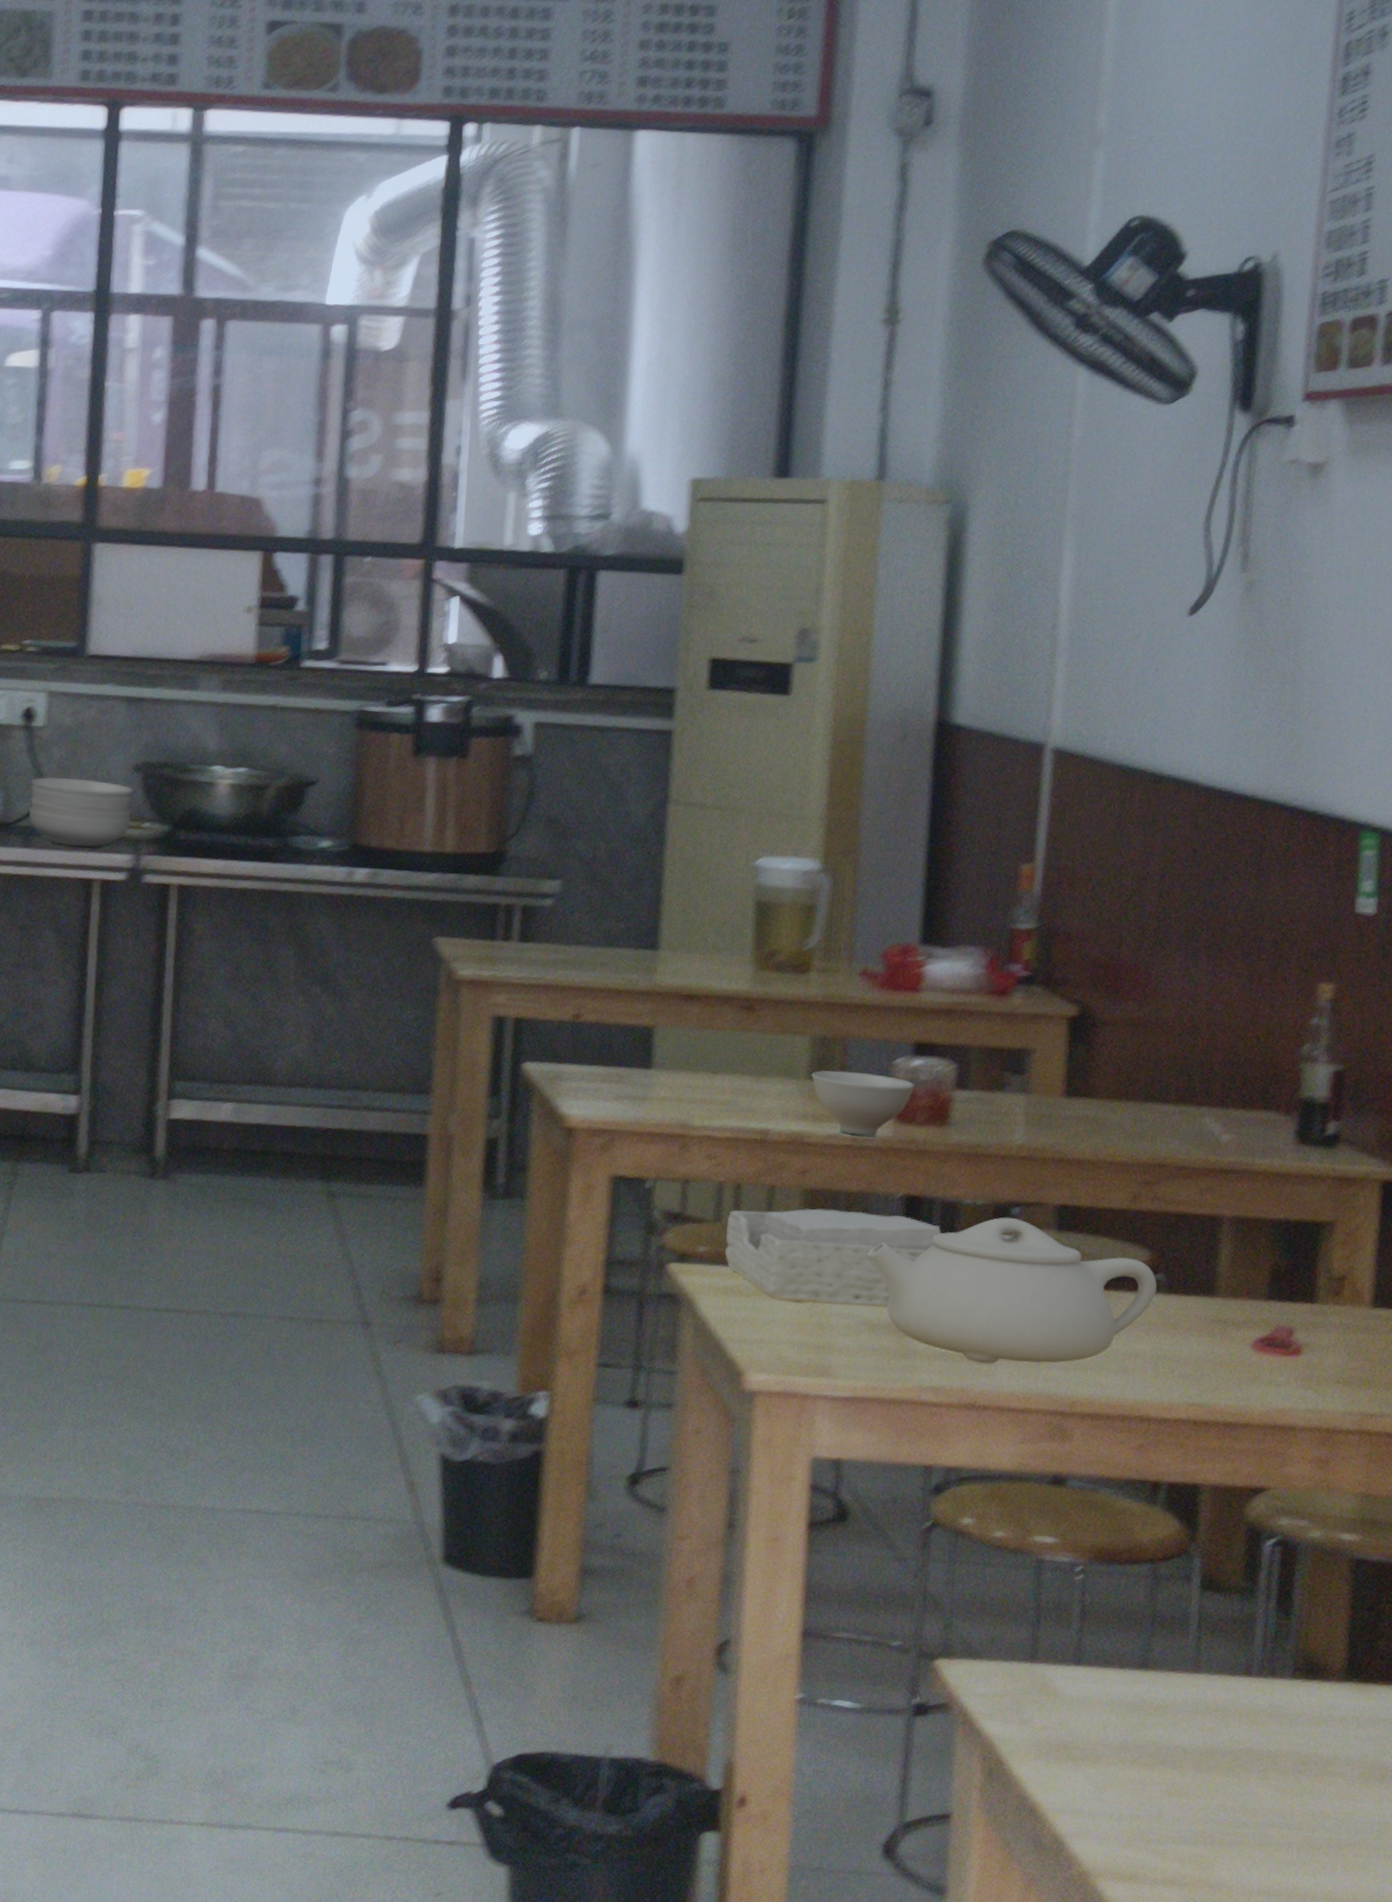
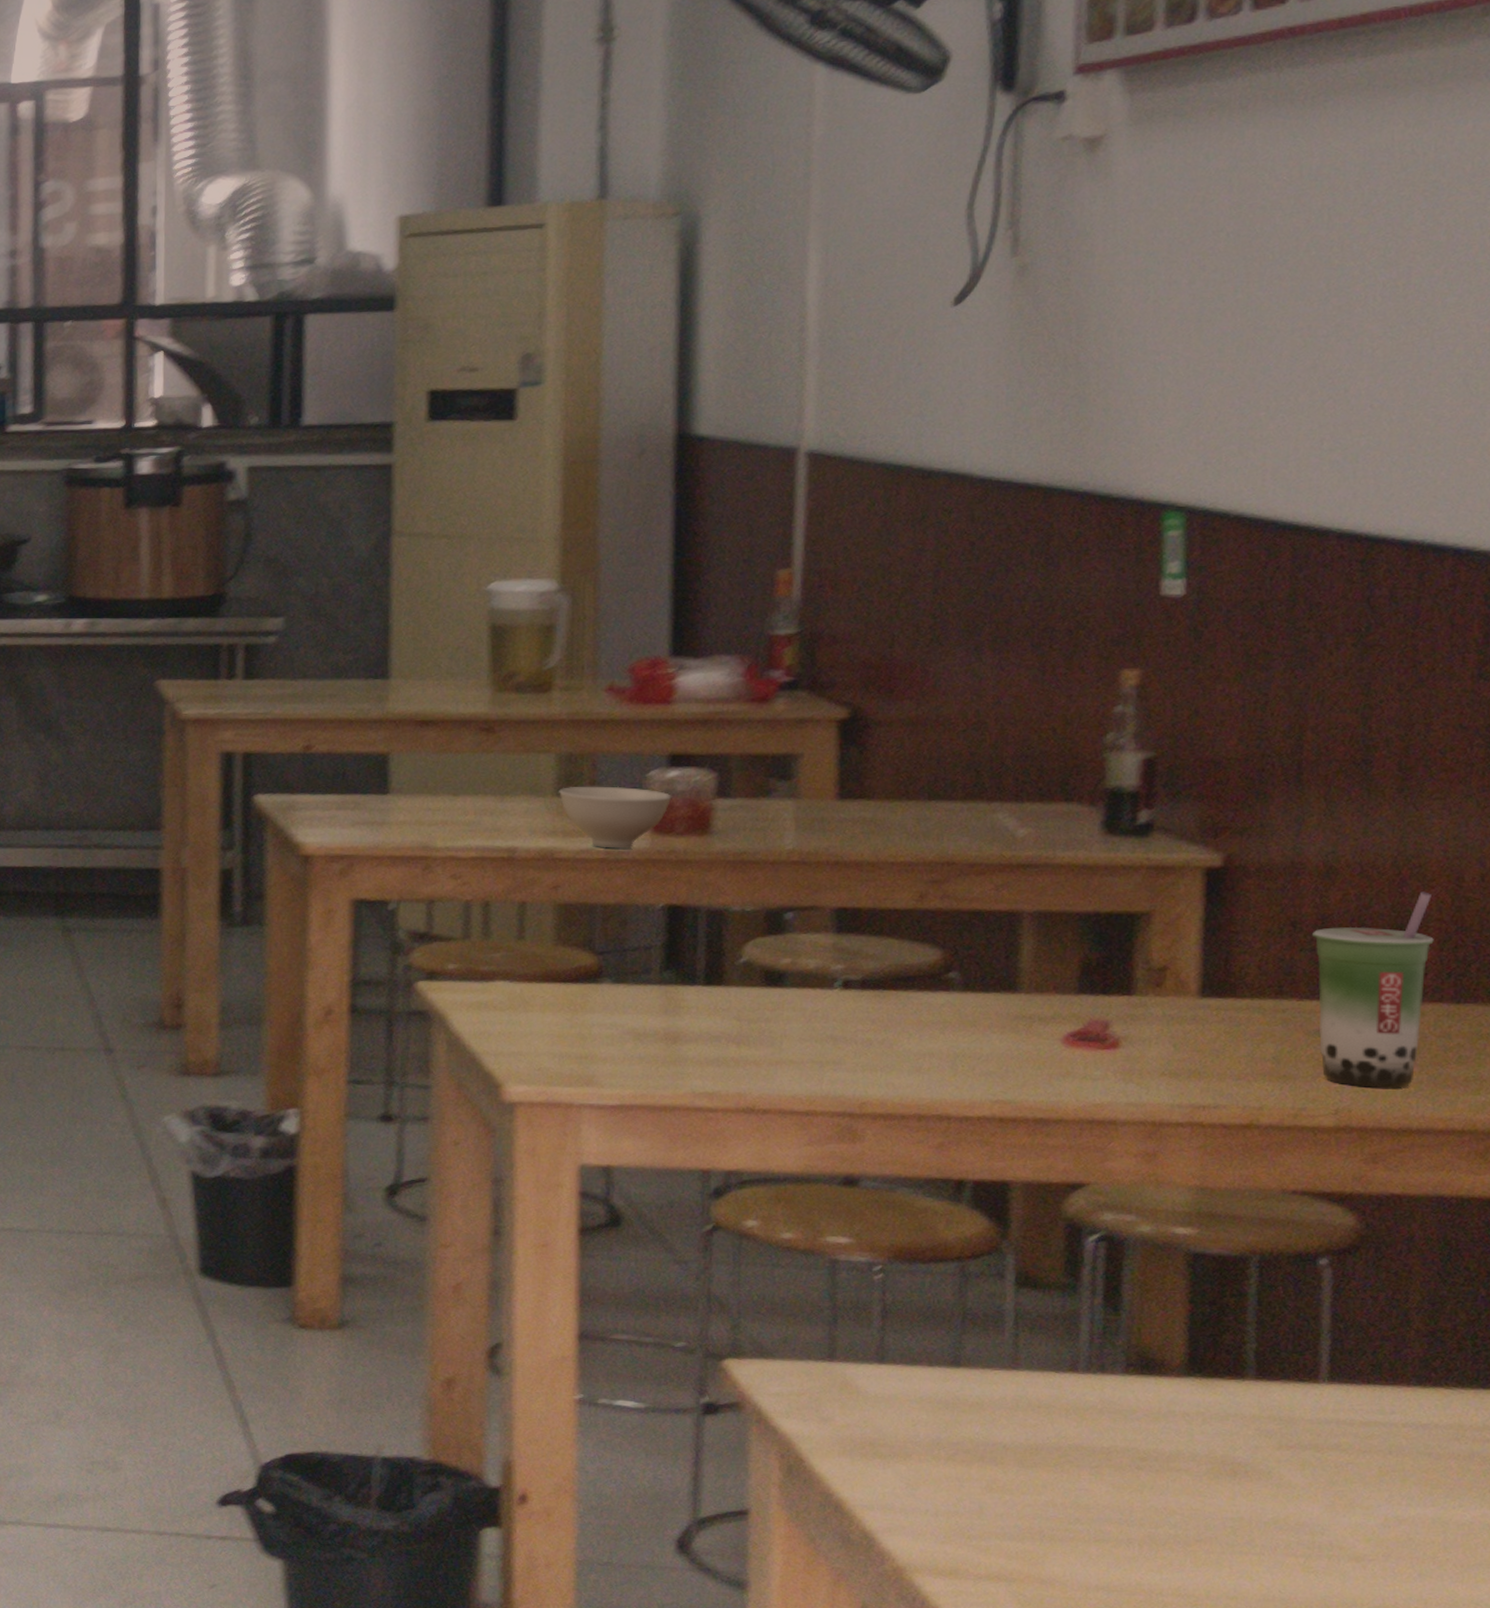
napkin holder: present [725,1208,942,1309] -> none [476,922,709,1017]
teapot: present [867,1217,1157,1364] -> none [628,922,951,1068]

